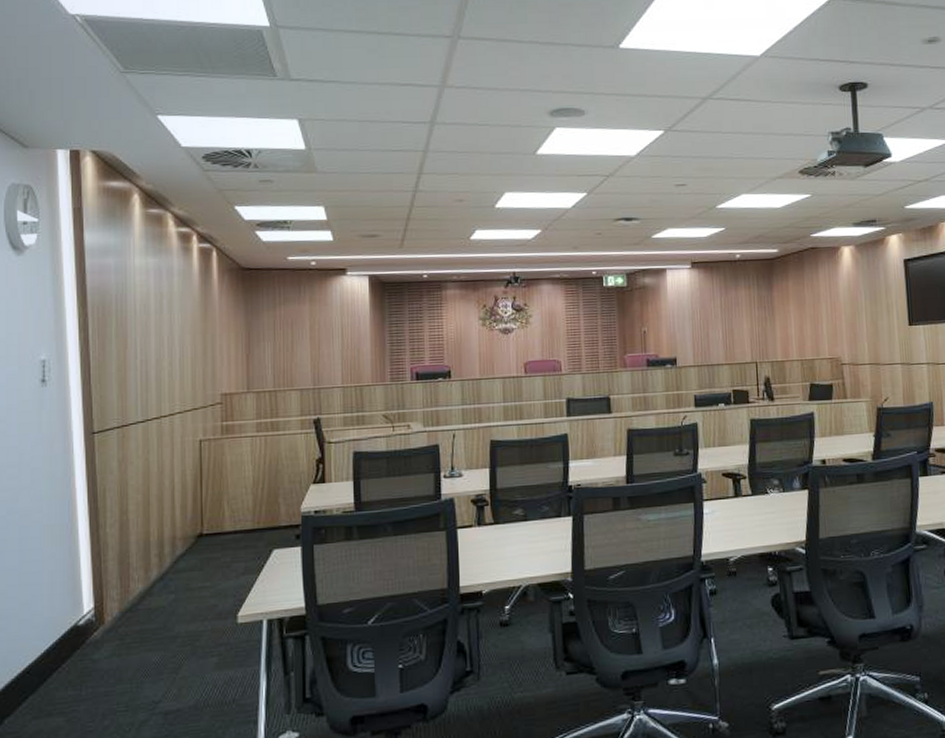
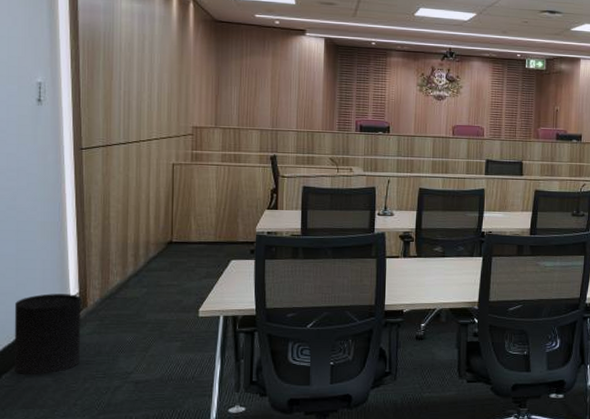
trash can: none [18,610,98,717] -> present [14,293,82,375]

